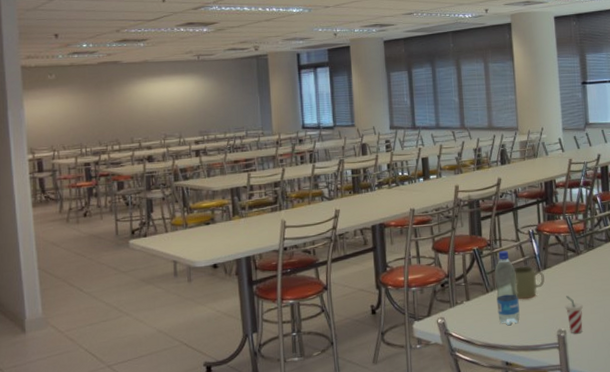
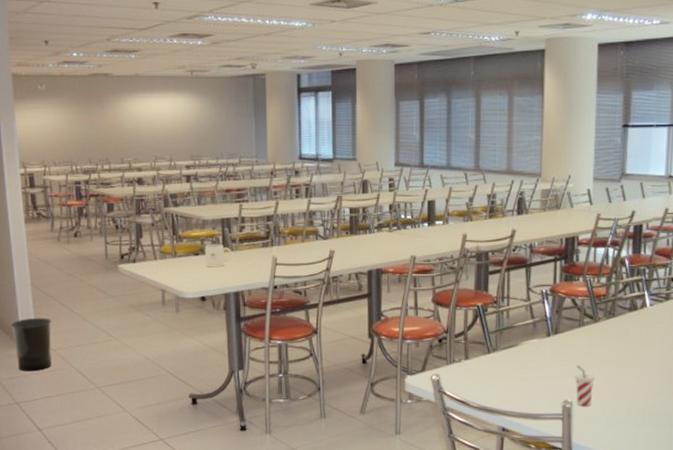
waste bin: none [16,300,59,358] -> present [11,318,52,372]
mug: none [215,211,243,236] -> present [204,243,232,268]
bottle: present [494,251,520,326] -> none [498,310,524,390]
mug: present [514,265,545,299] -> none [521,327,554,363]

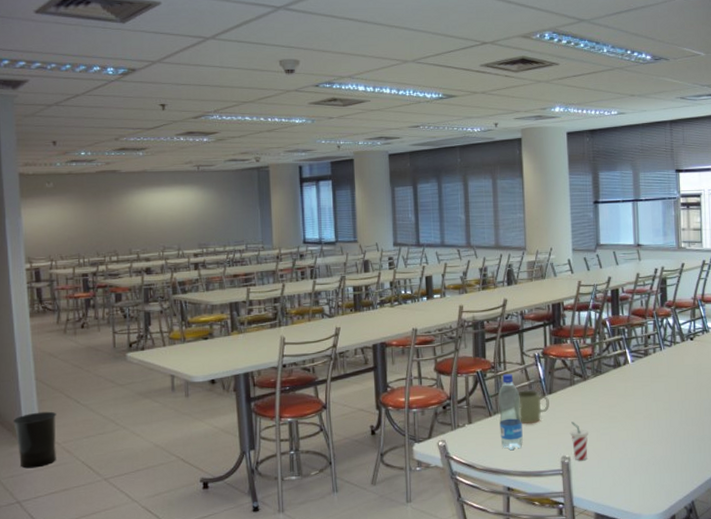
mug: present [204,243,232,268] -> none [213,327,241,351]
bottle: none [498,310,524,390] -> present [497,374,523,451]
mug: none [521,327,554,363] -> present [519,389,549,424]

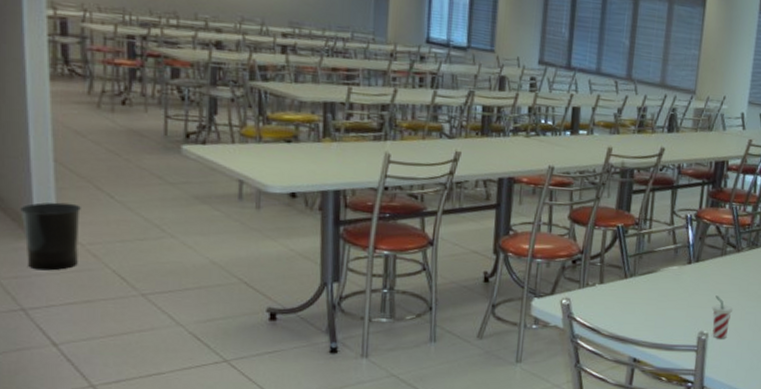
bottle: present [497,374,523,451] -> none [633,233,663,319]
mug: present [519,389,549,424] -> none [659,253,695,292]

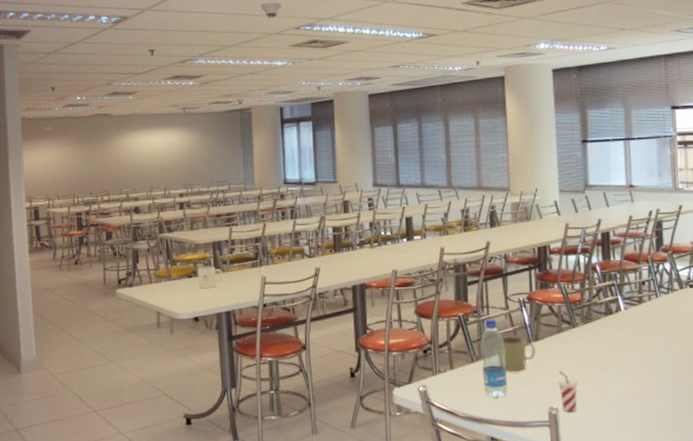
waste bin: present [20,202,81,271] -> none [13,343,51,398]
mug: none [299,130,335,160] -> present [197,265,224,289]
bottle: none [633,233,663,319] -> present [480,319,508,399]
mug: none [659,253,695,292] -> present [503,335,536,371]

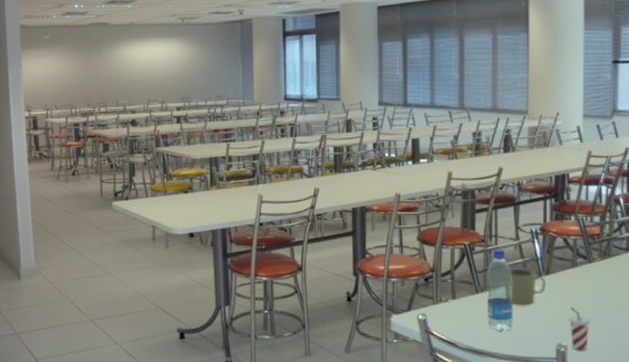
mug: present [197,265,224,289] -> none [193,181,220,205]

